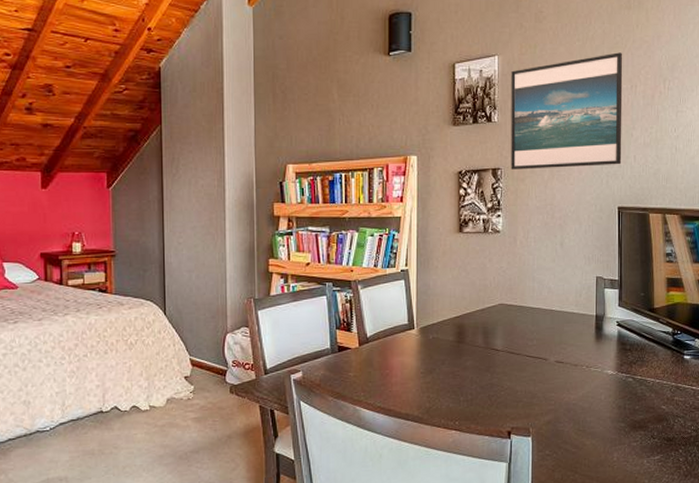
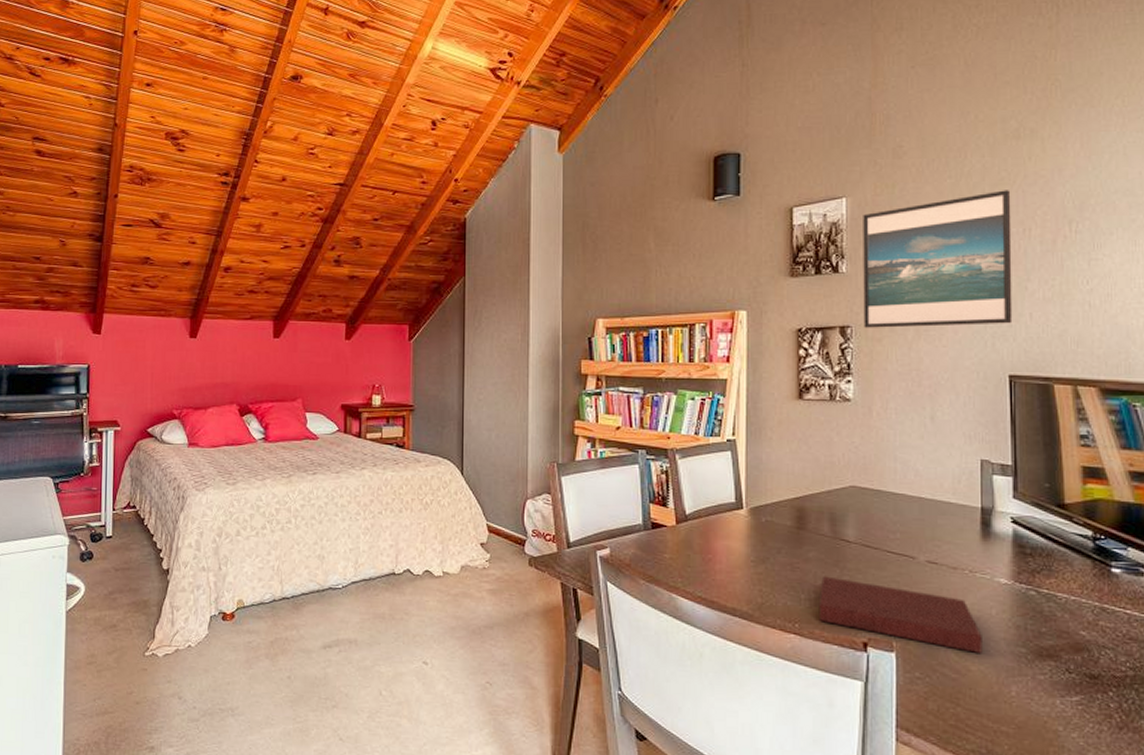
notebook: none [474,380,594,431] -> present [818,576,982,653]

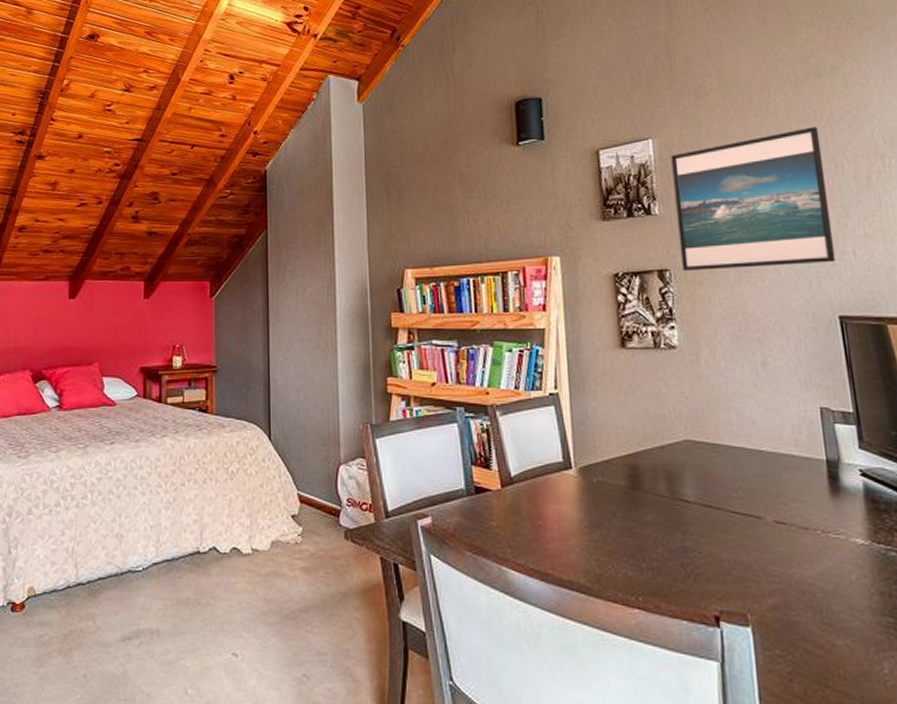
notebook: present [818,576,982,653] -> none [662,541,847,625]

